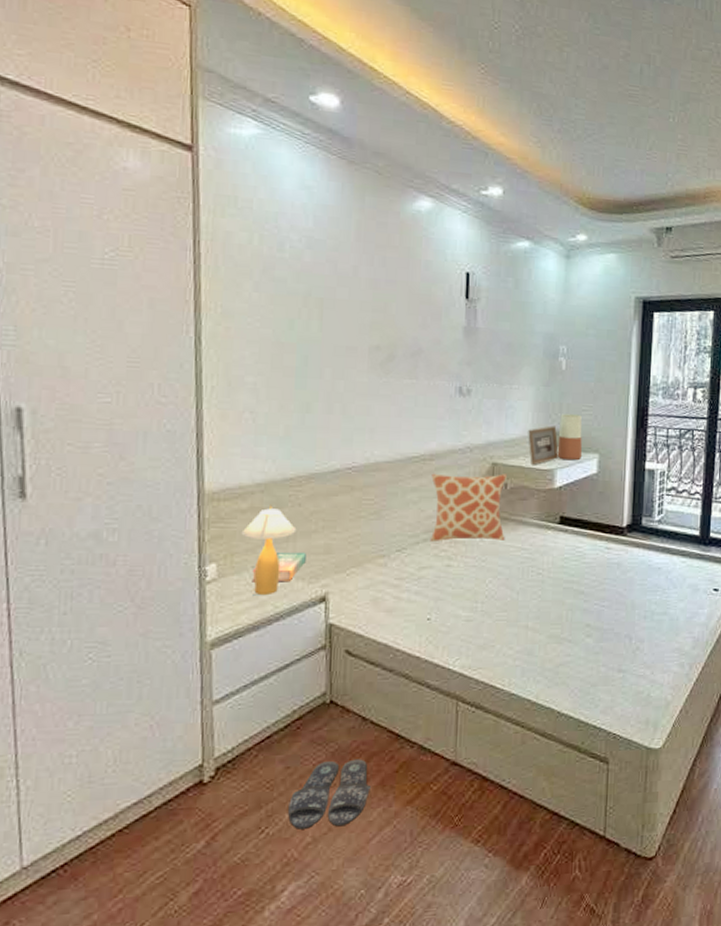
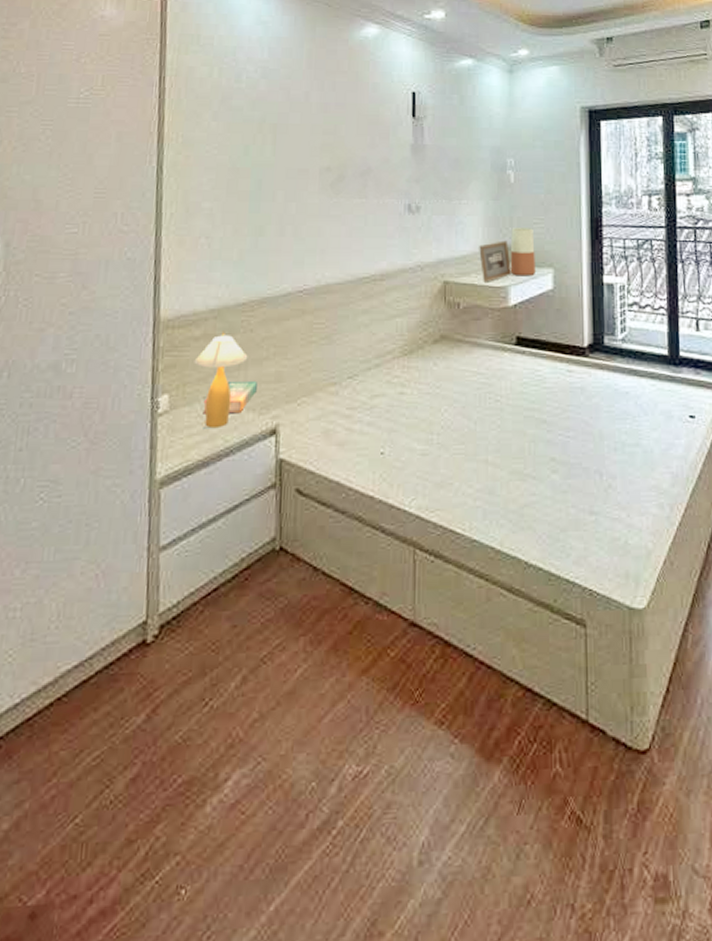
slippers: present [288,759,372,829] -> none [234,617,324,702]
pillow: present [430,473,507,543] -> none [382,292,460,368]

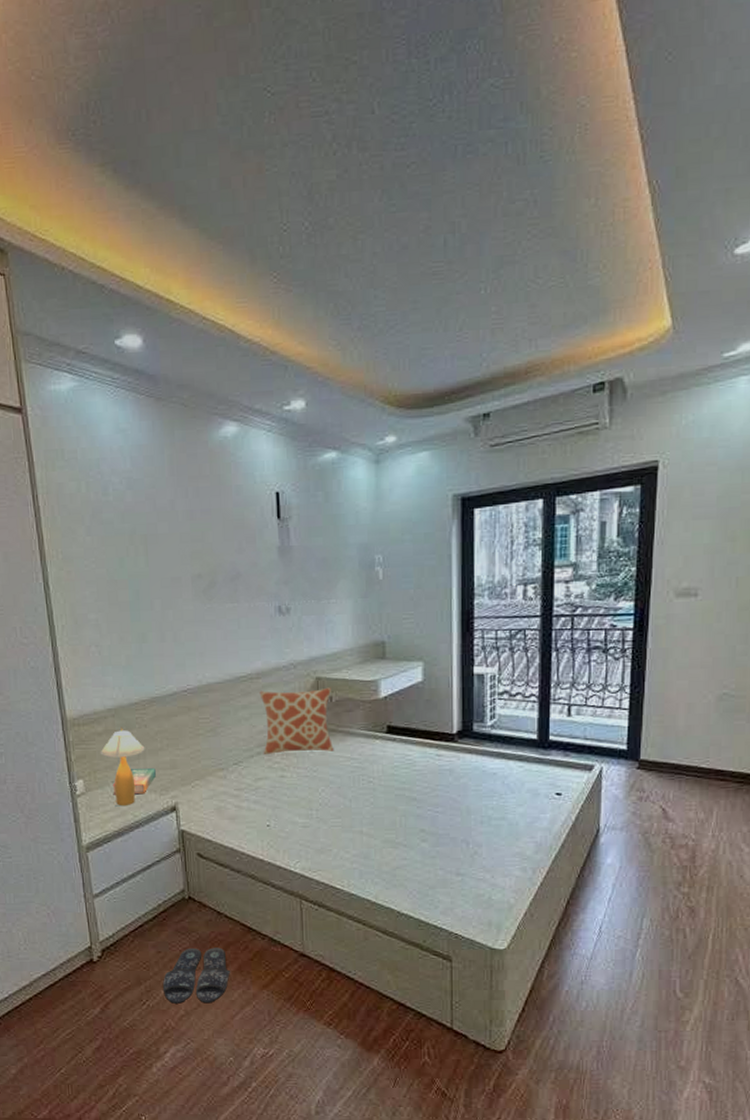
slippers: none [234,617,324,702] -> present [163,947,231,1004]
pillow: none [382,292,460,368] -> present [259,687,334,756]
picture frame: present [479,240,511,282] -> none [349,637,381,677]
vase: present [510,228,536,276] -> none [379,623,406,670]

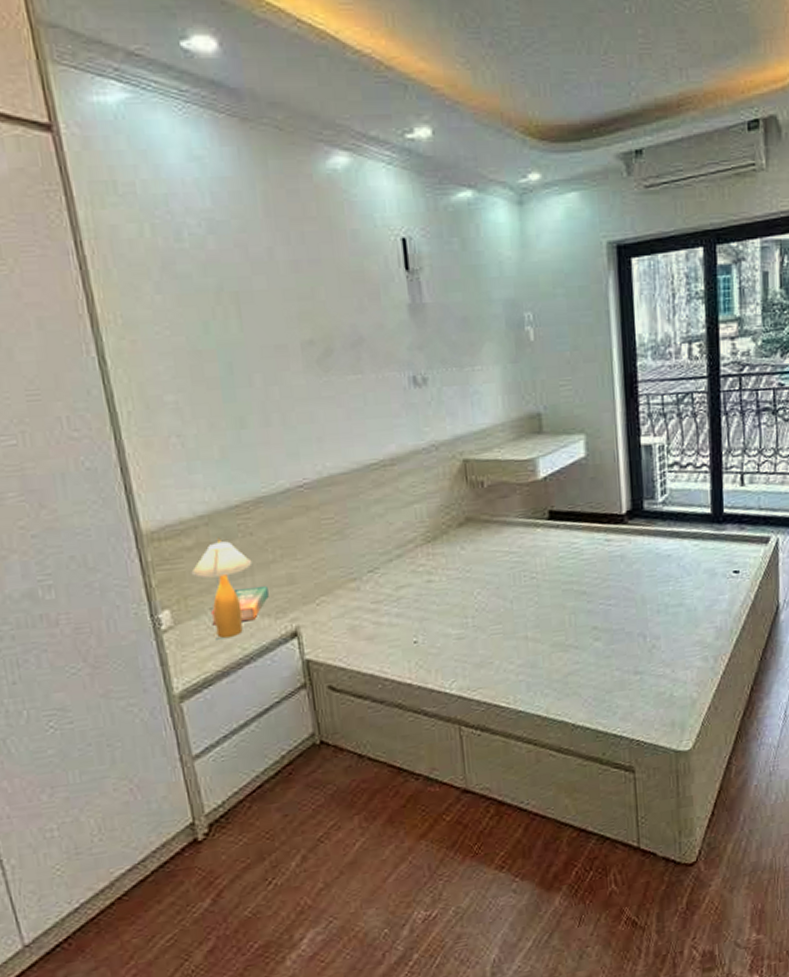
slippers: present [163,947,231,1004] -> none [293,797,380,877]
pillow: present [259,687,334,756] -> none [395,470,489,558]

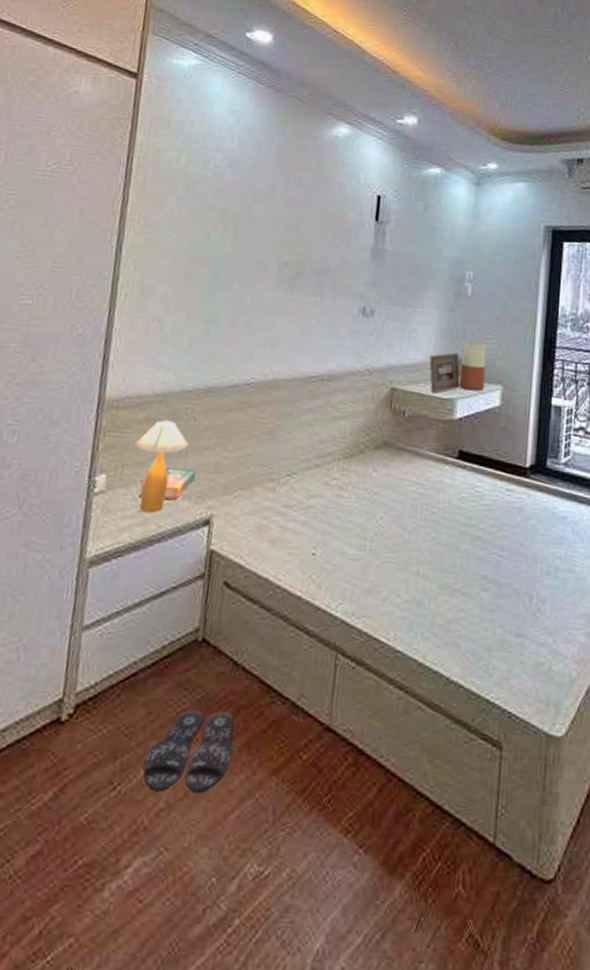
slippers: none [293,797,380,877] -> present [143,709,237,793]
picture frame: none [500,408,539,456] -> present [429,352,461,393]
vase: none [535,391,566,447] -> present [458,341,487,391]

